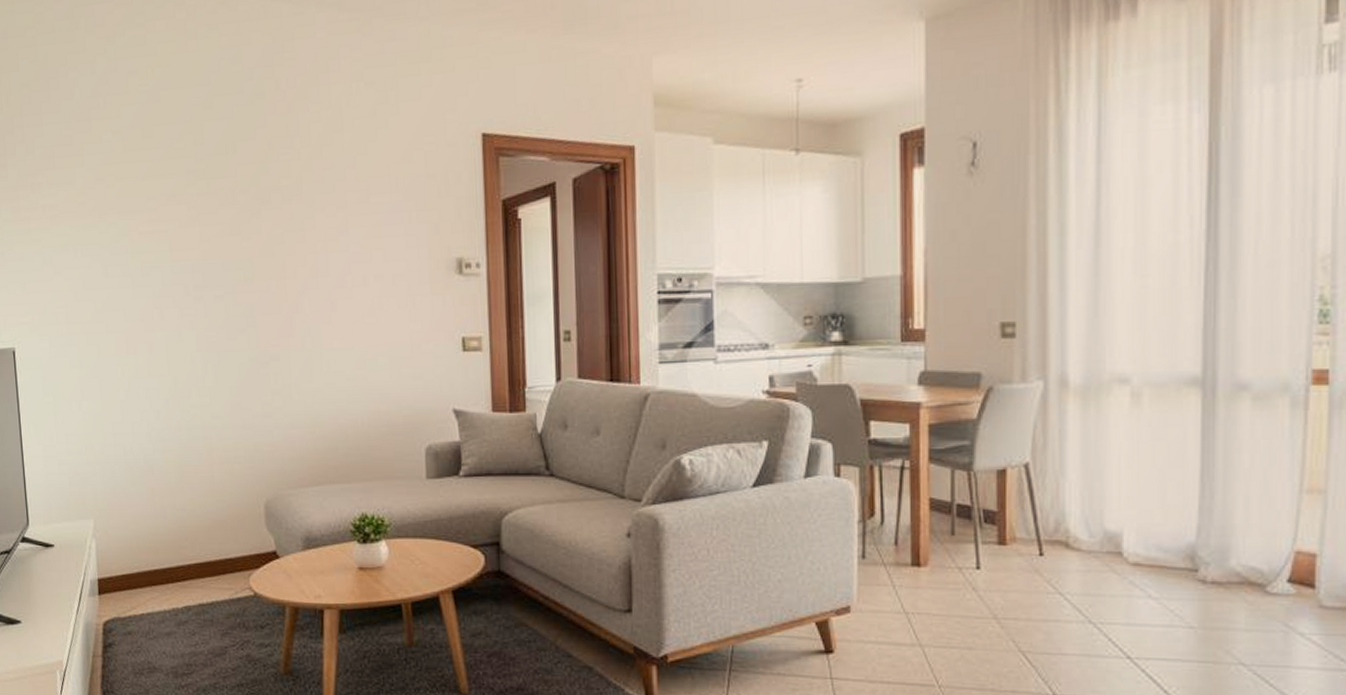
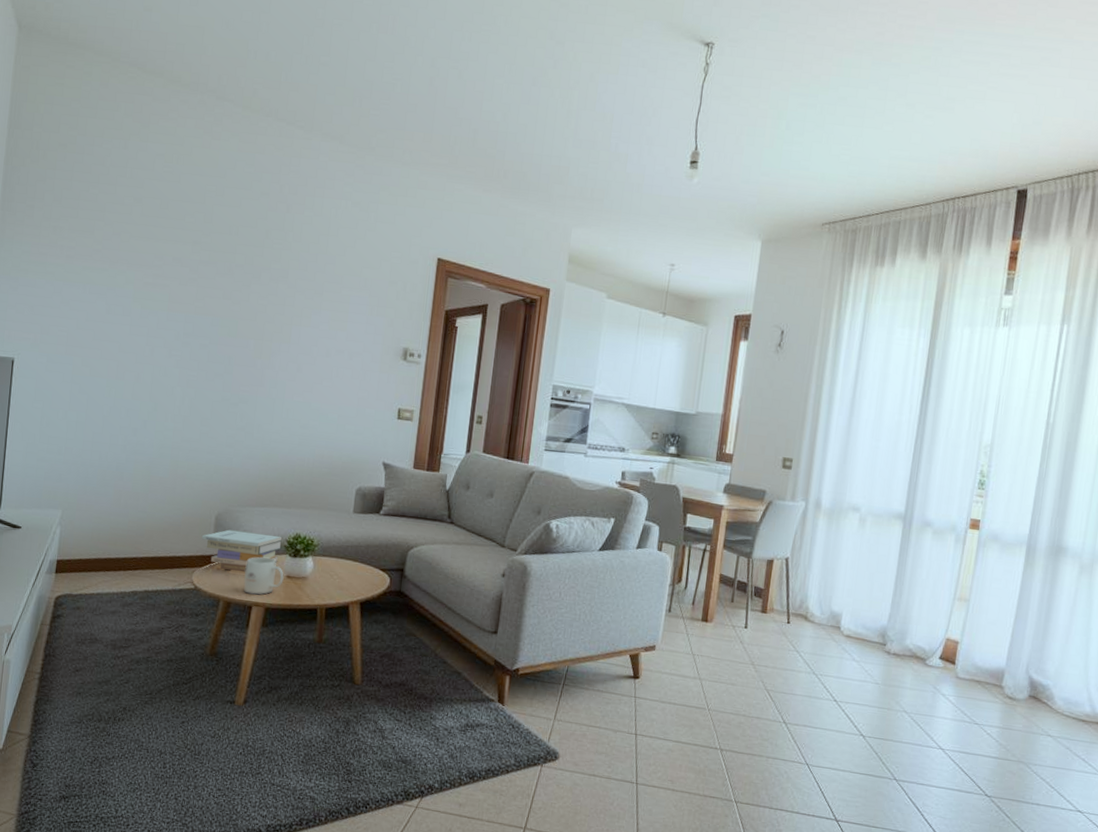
books: none [252,519,347,569] -> present [201,529,282,572]
mug: none [308,547,356,595] -> present [243,557,284,595]

